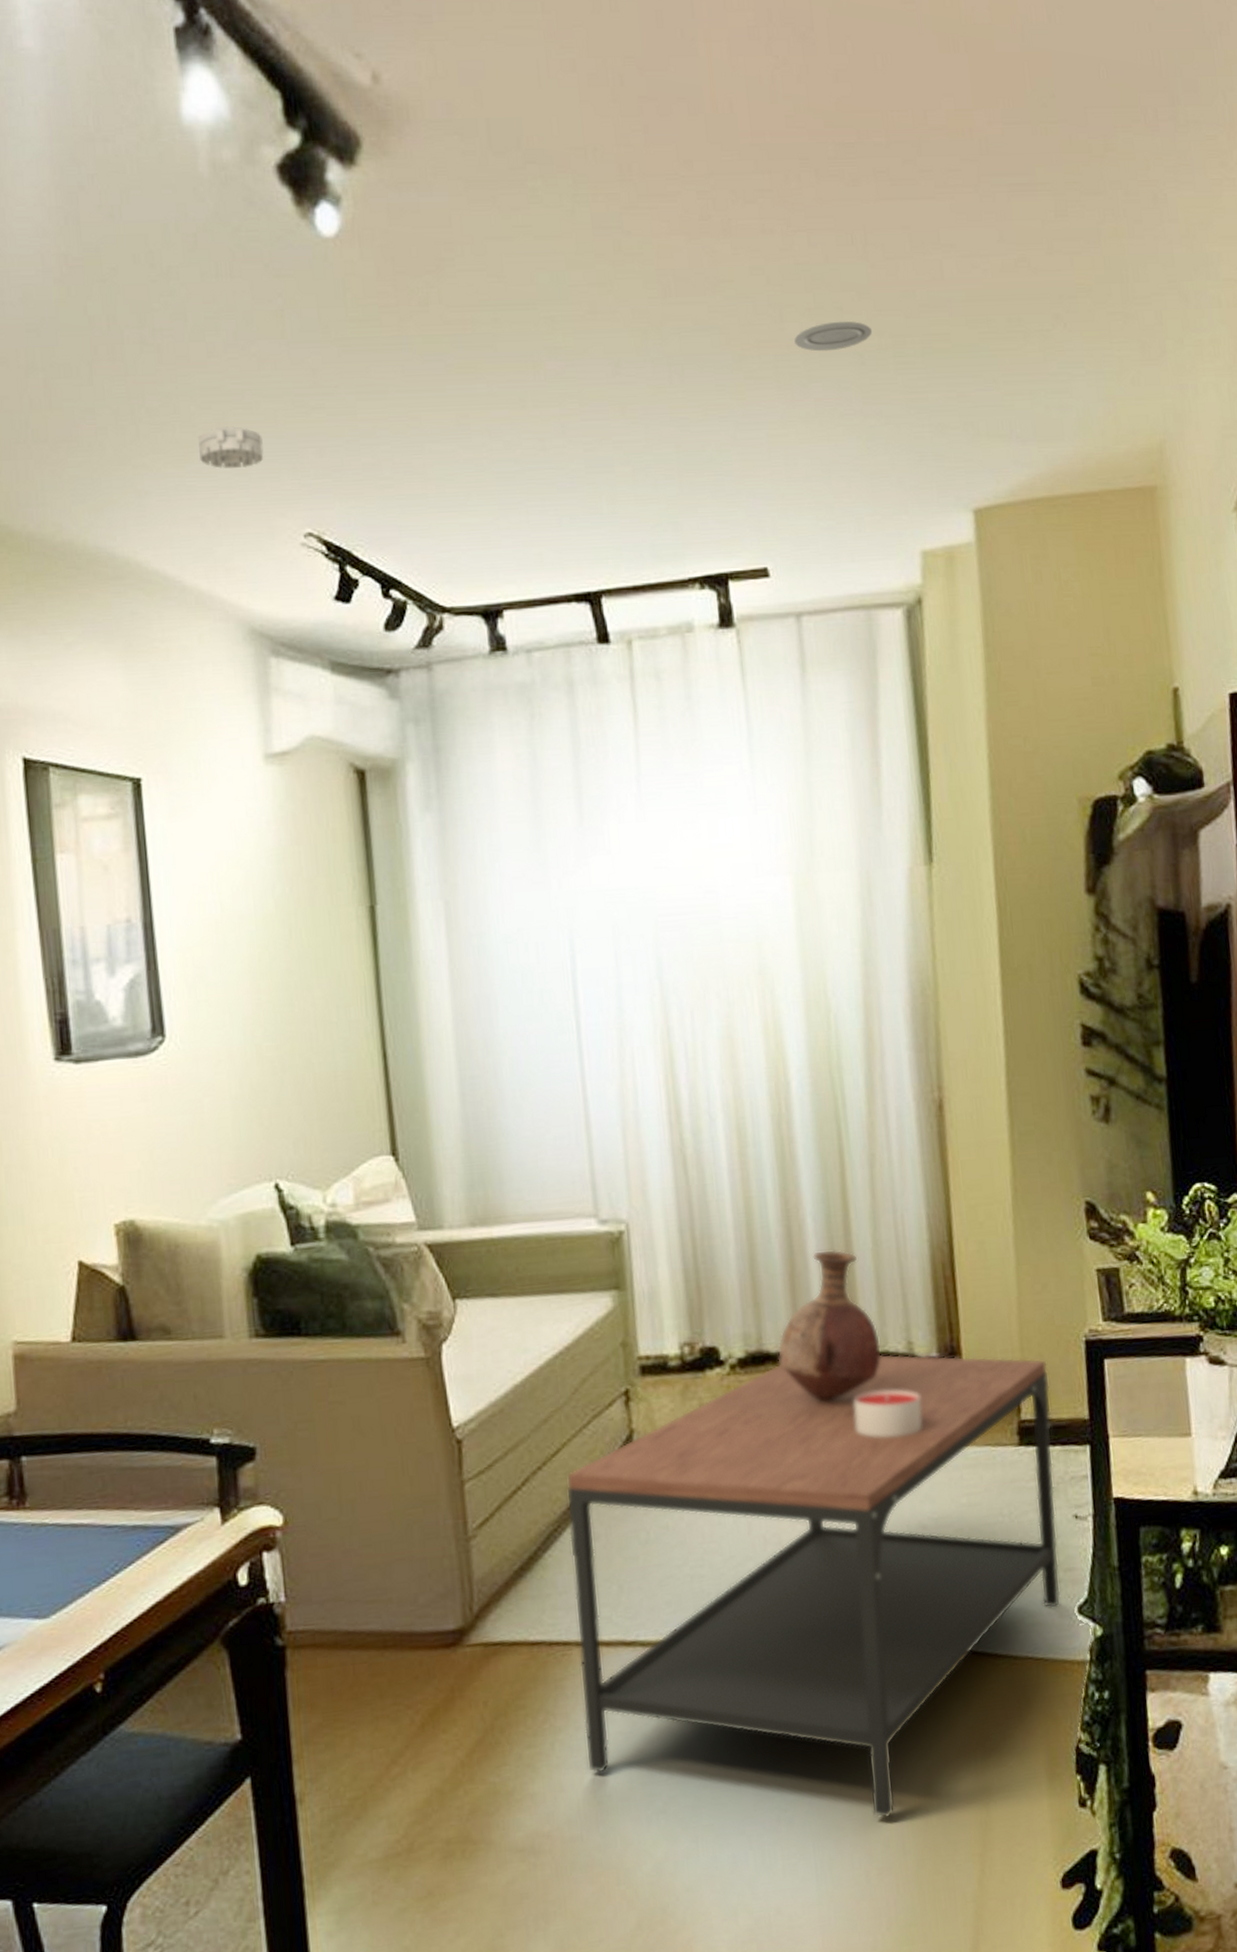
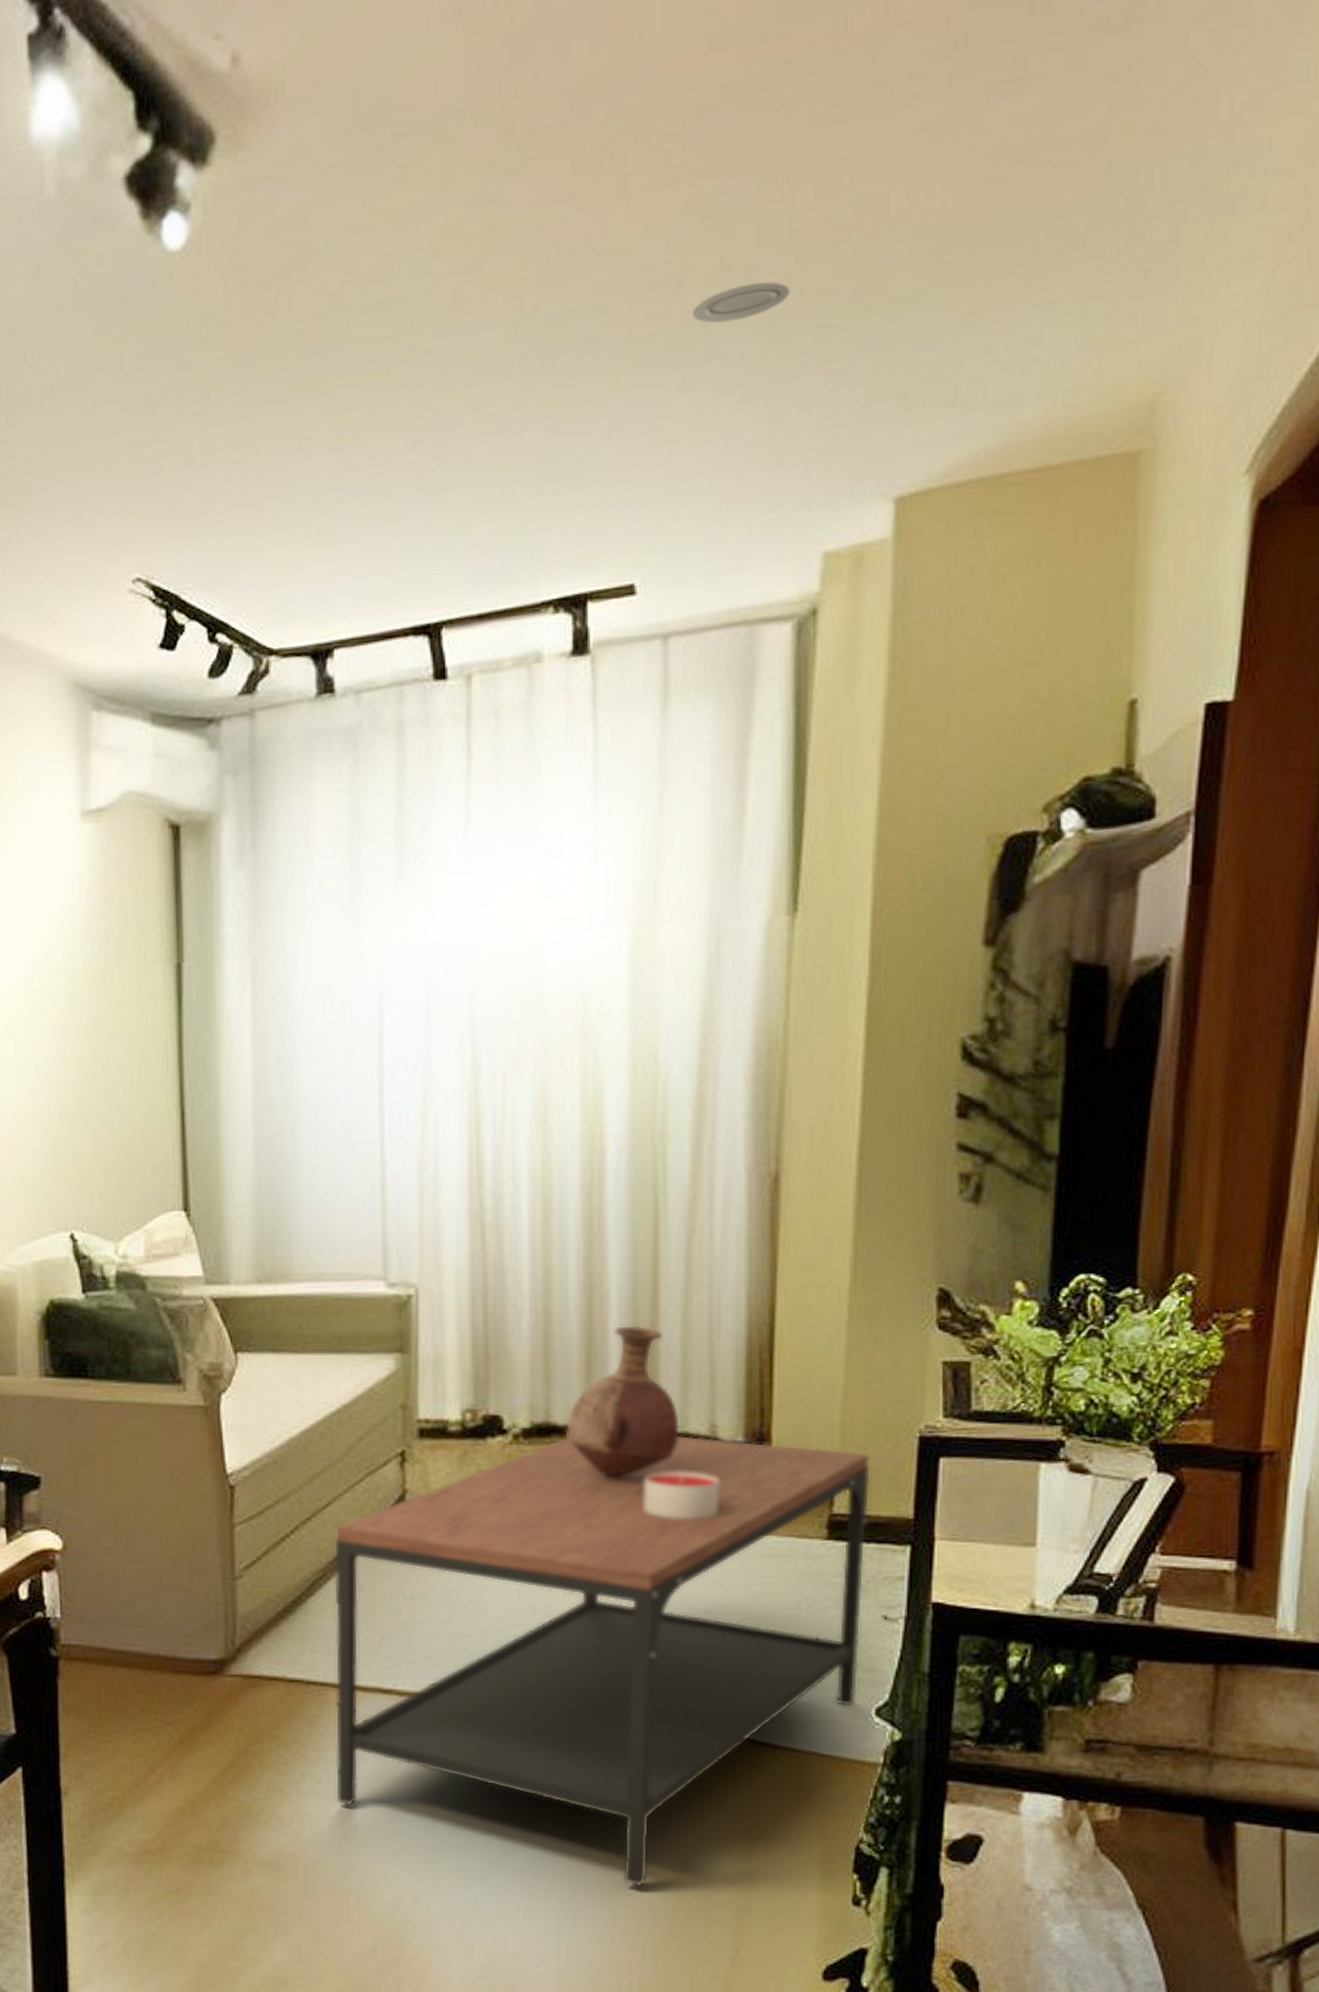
smoke detector: present [198,426,264,469] -> none [32,470,96,516]

